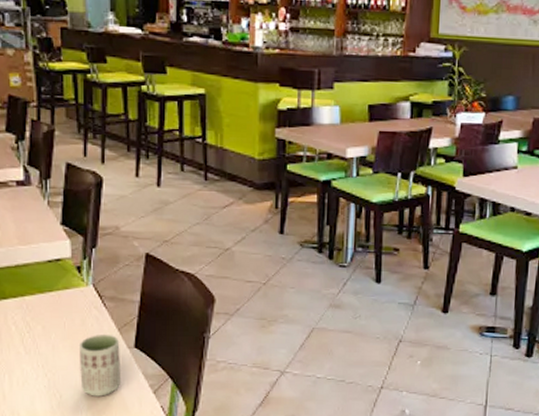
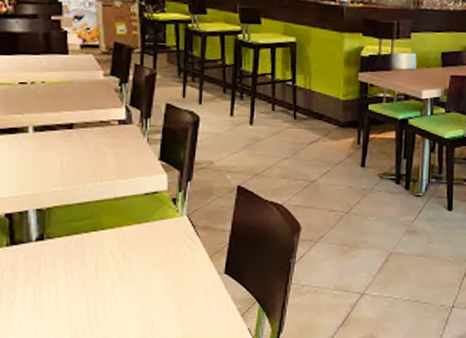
cup: present [78,335,120,397] -> none [171,262,211,321]

